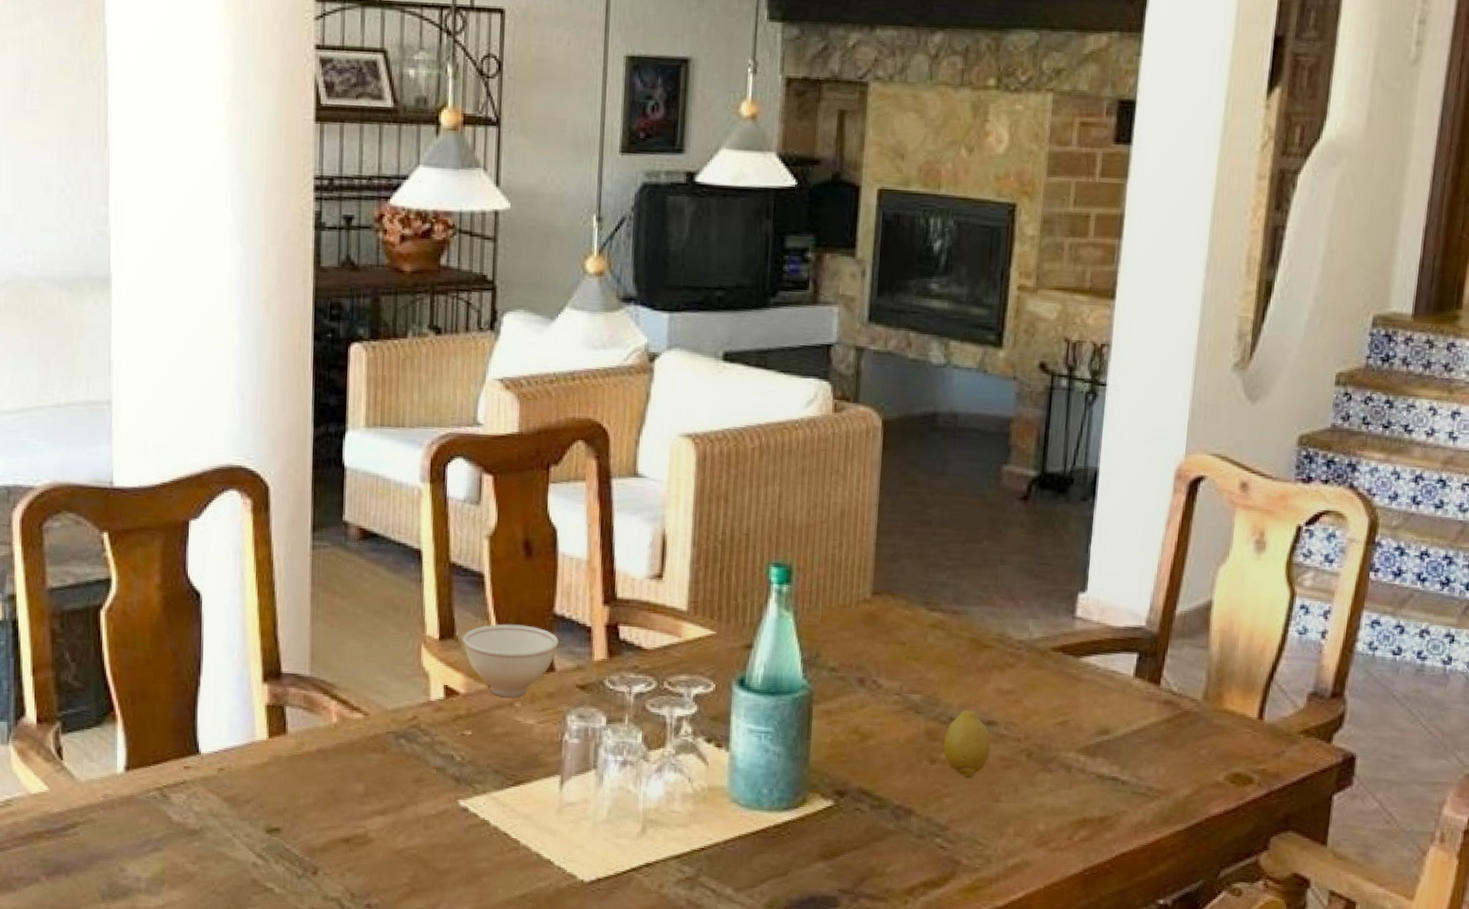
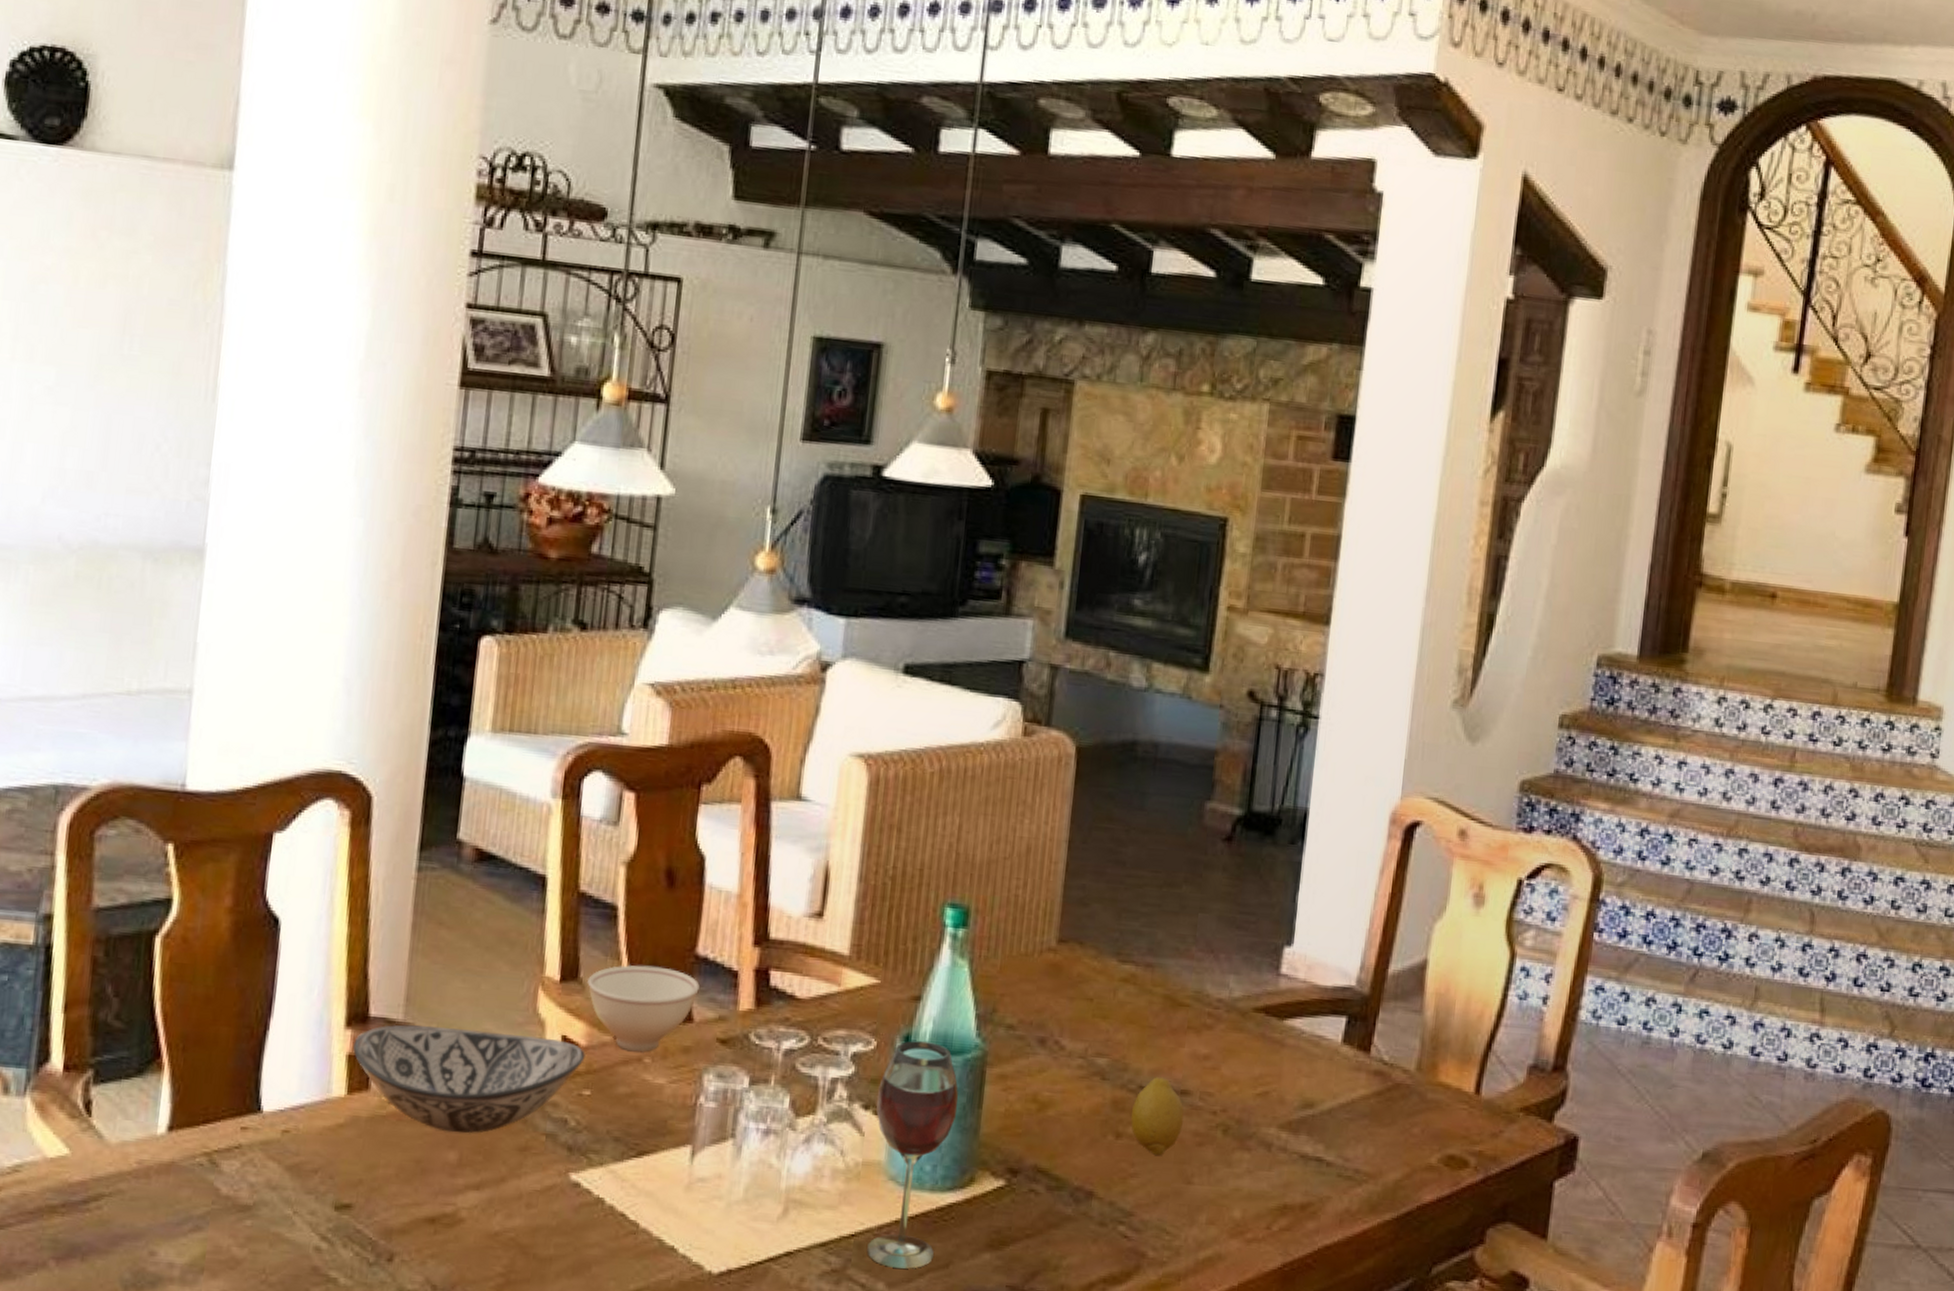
decorative bowl: none [271,679,466,768] -> present [353,1024,586,1133]
wineglass: none [715,683,789,876] -> present [867,1041,958,1269]

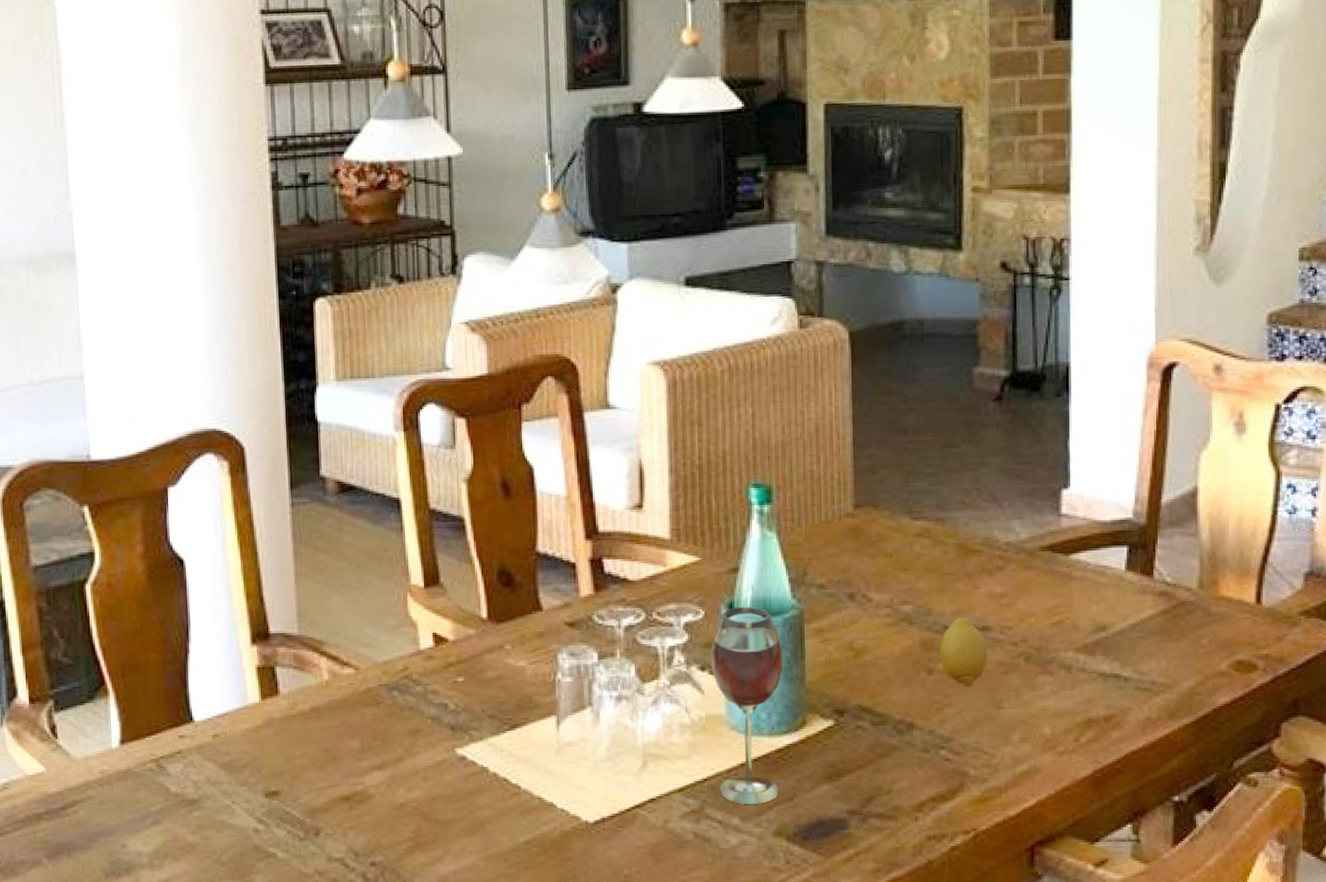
decorative bowl: present [353,1024,586,1133] -> none [260,635,456,724]
bowl: present [586,964,700,1052] -> none [447,566,544,641]

